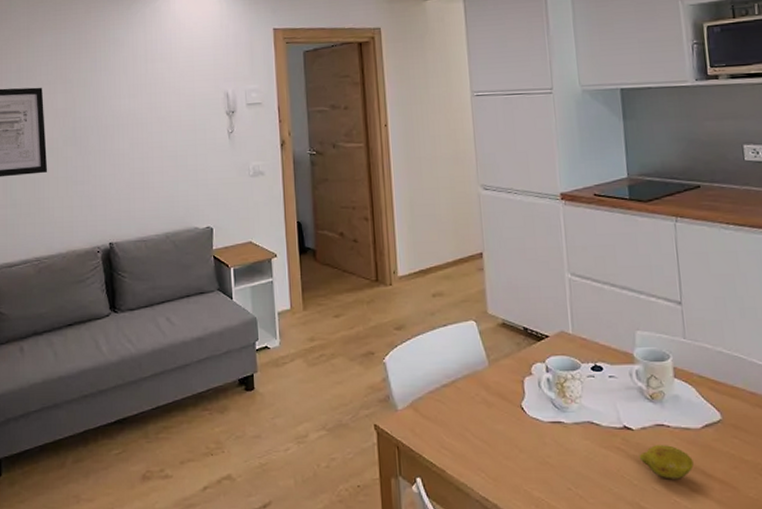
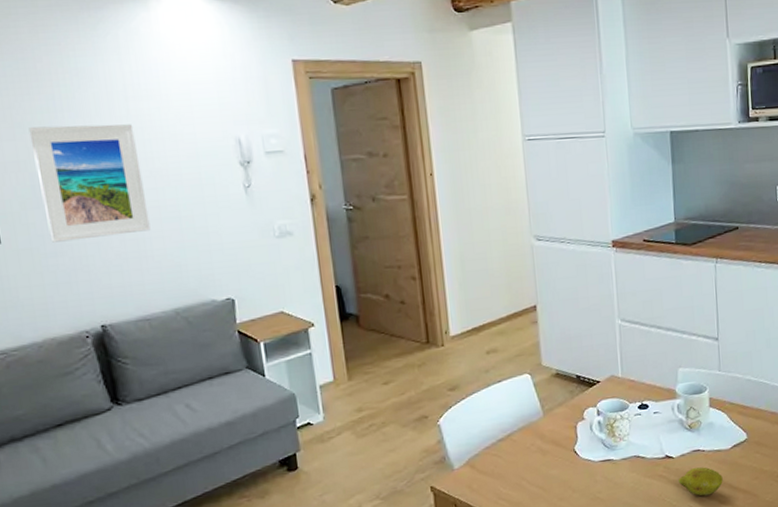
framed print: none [76,80,154,173] -> present [28,124,151,243]

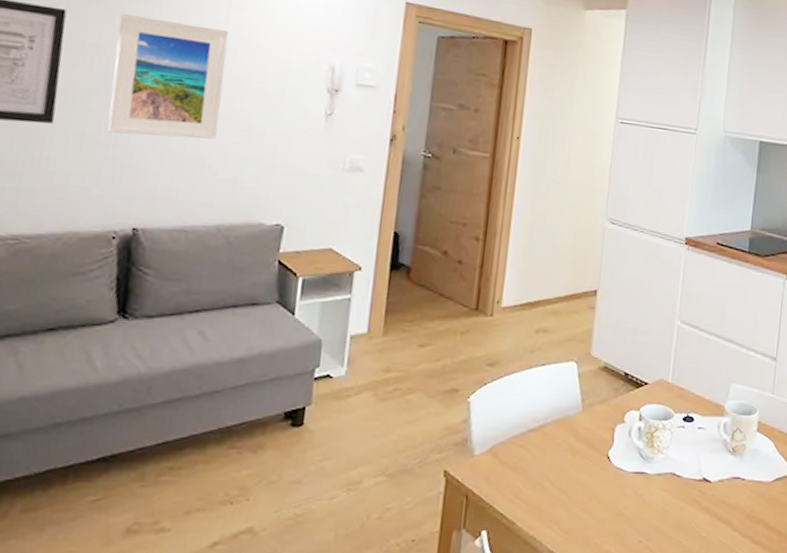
fruit: present [678,467,723,496] -> none [712,498,759,532]

